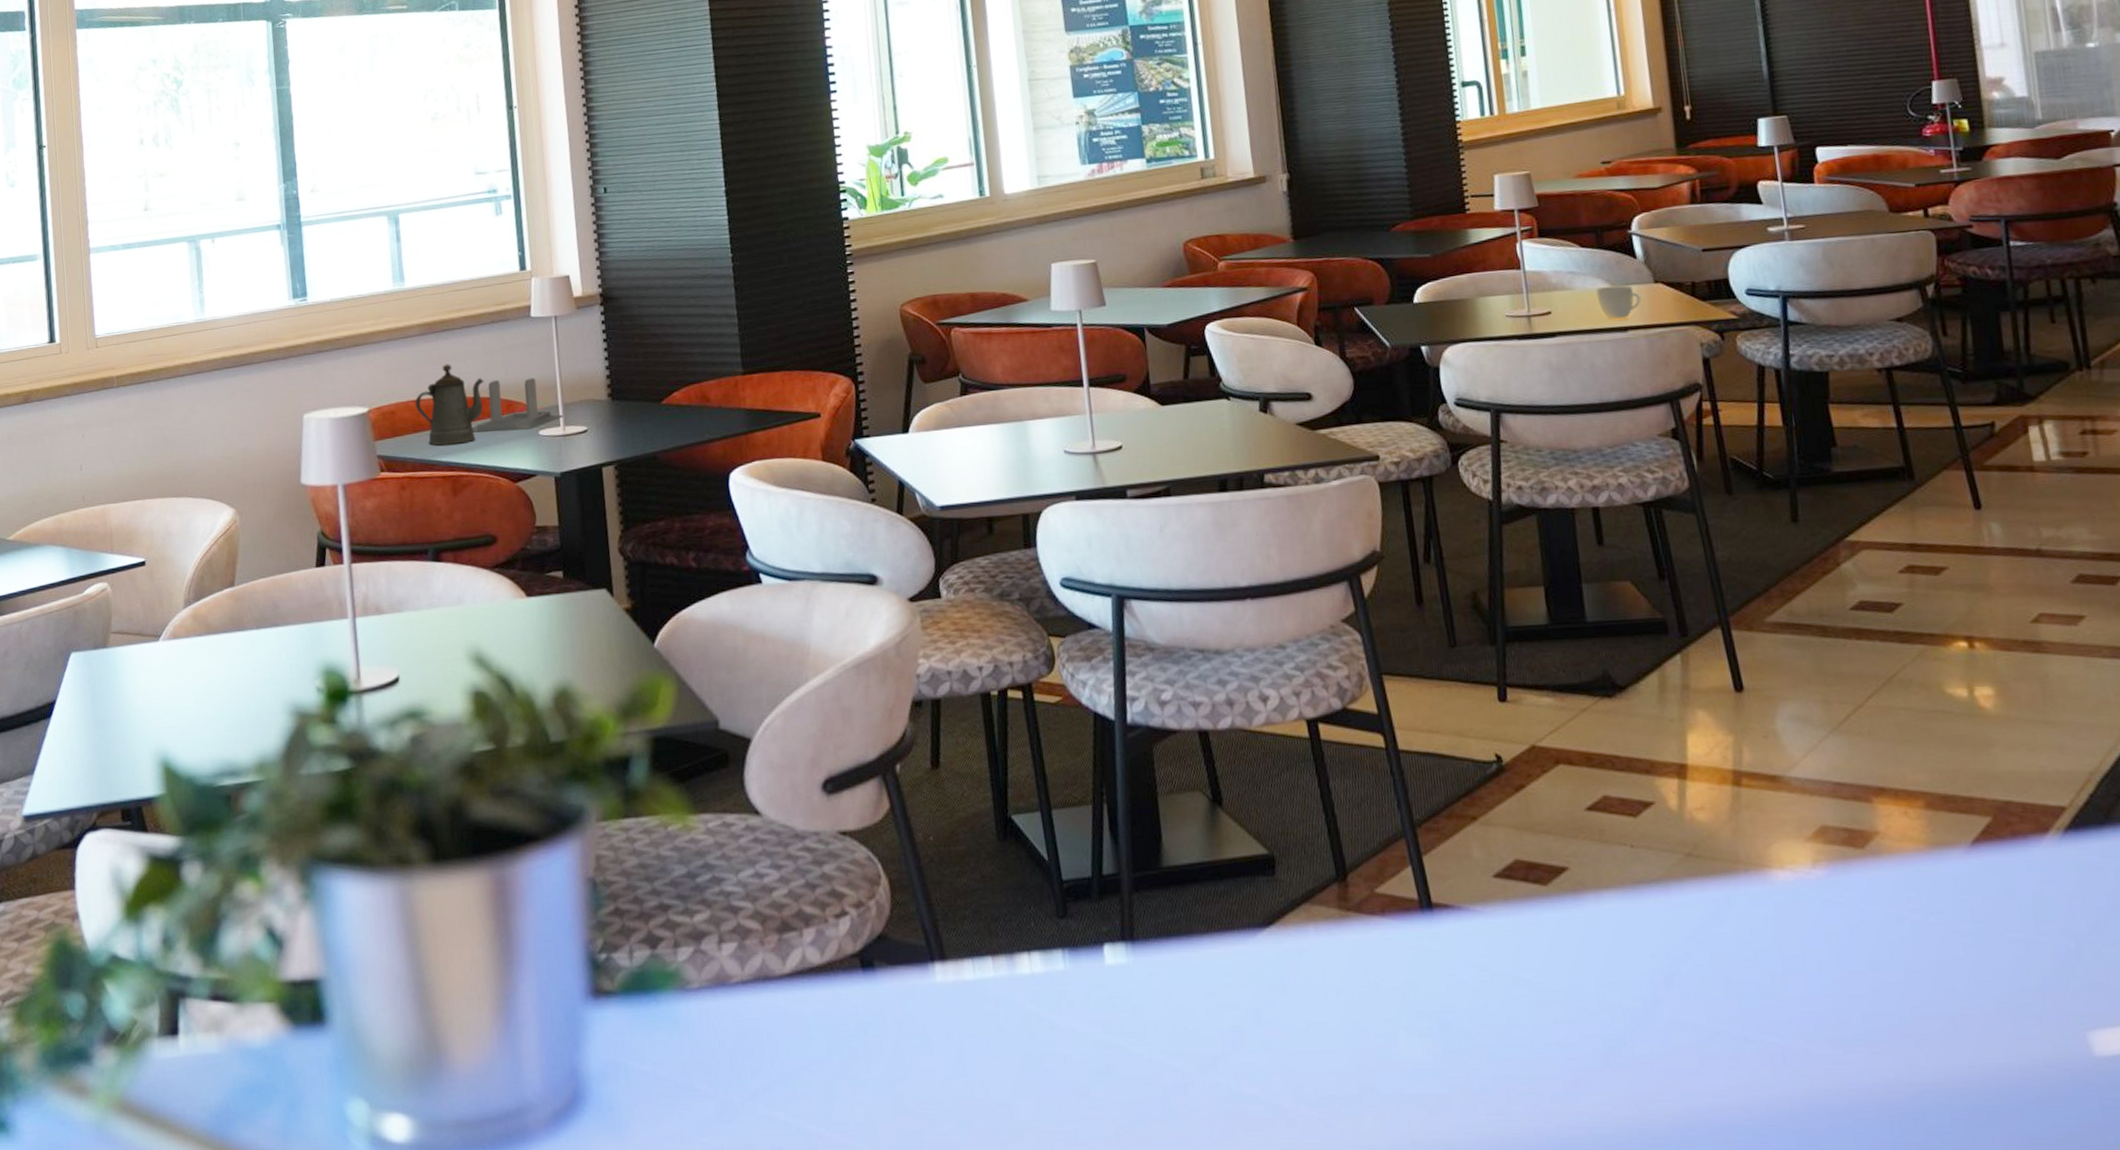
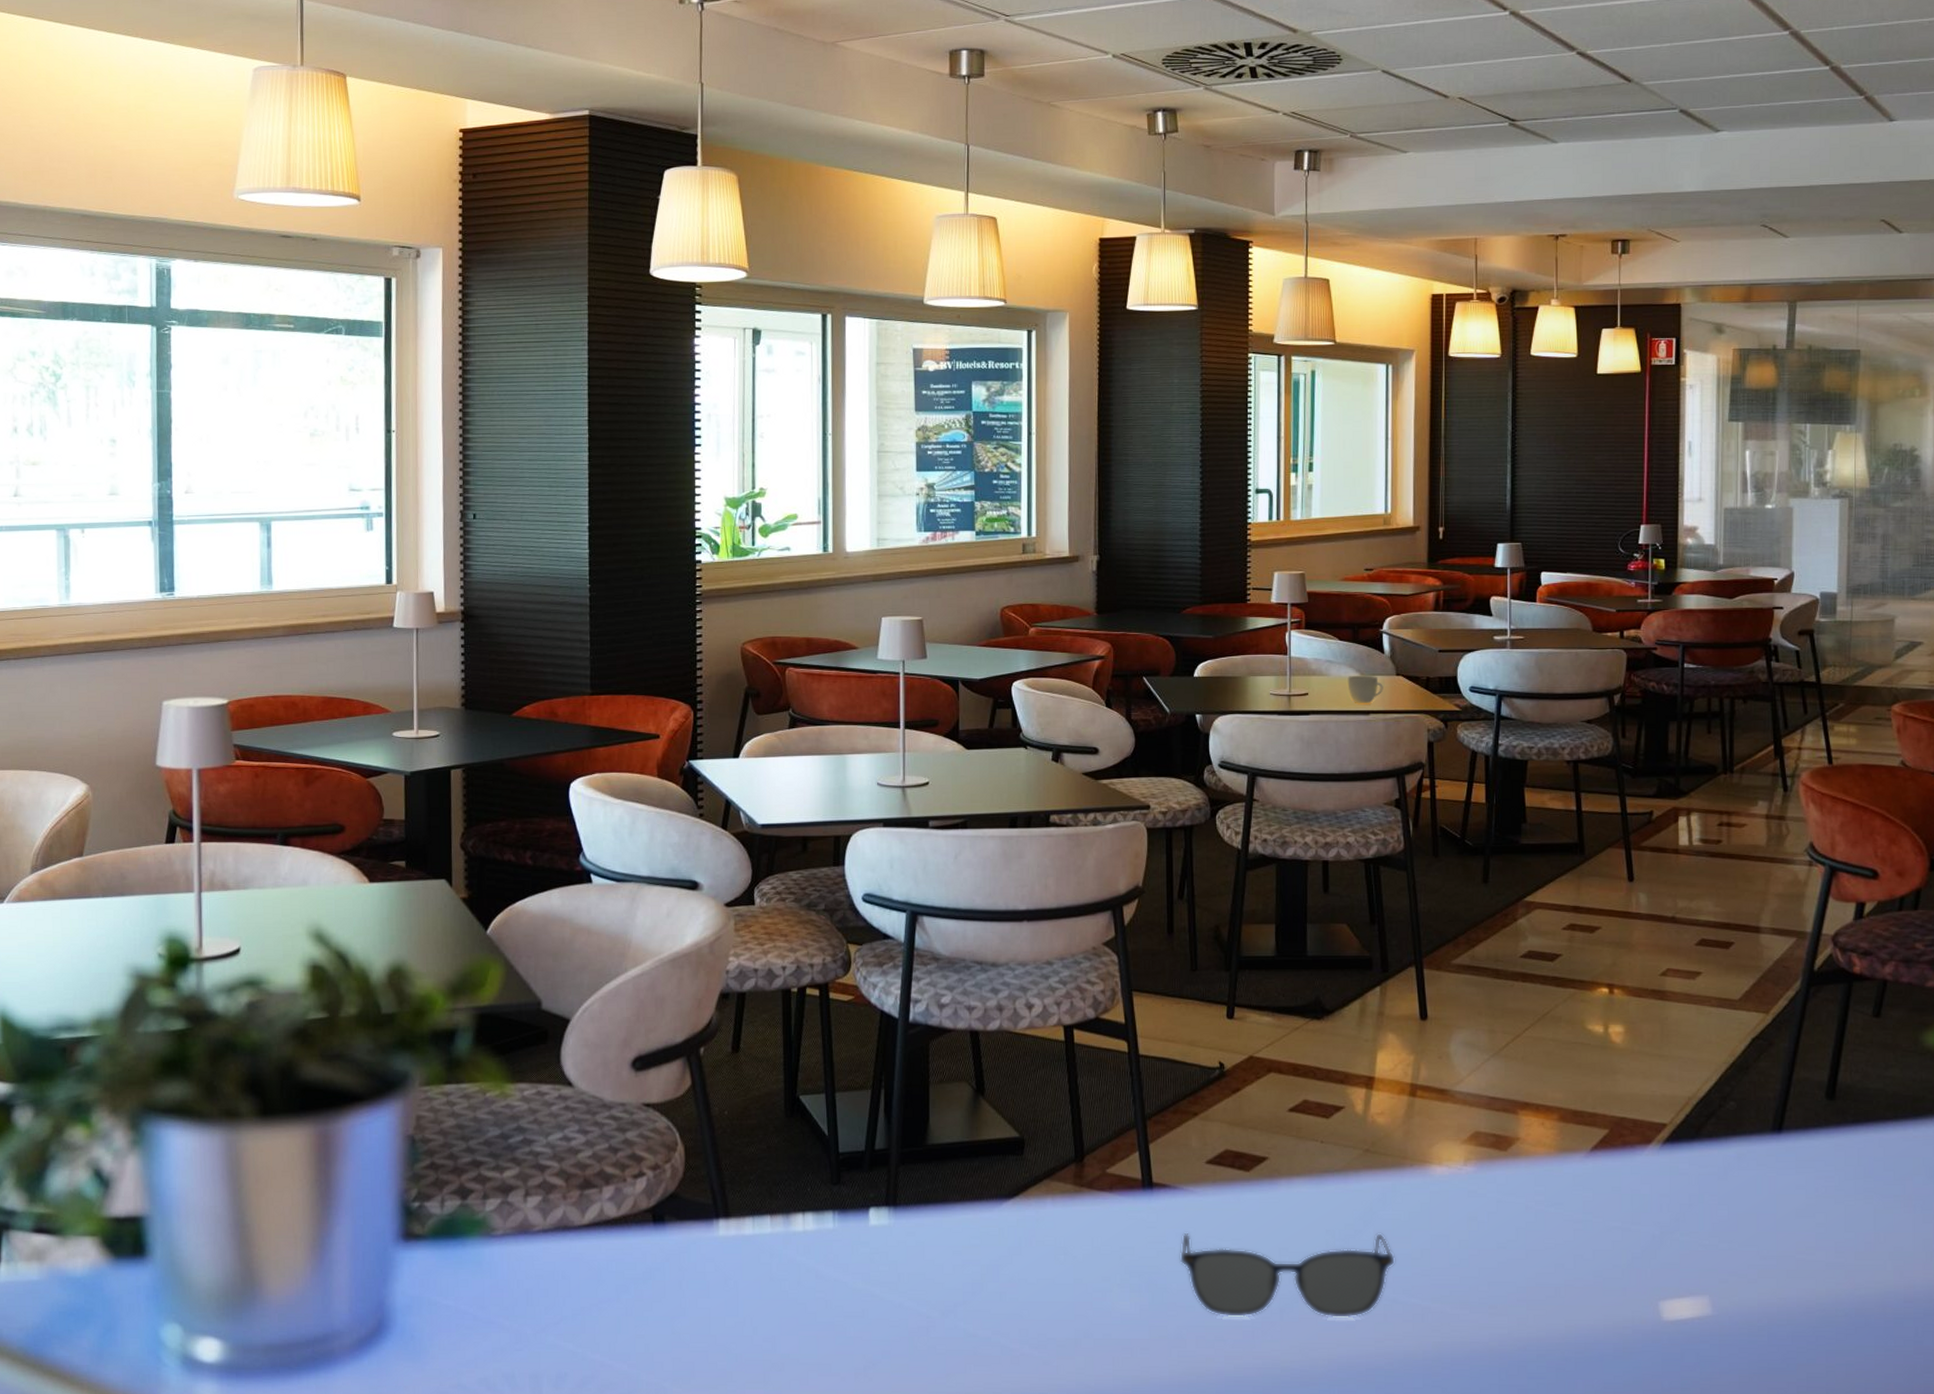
coffee pot: present [414,364,485,446] -> none [274,665,344,739]
napkin holder: present [472,377,563,433] -> none [329,682,417,731]
glasses: none [1474,956,1742,1065] -> present [1179,1233,1396,1319]

